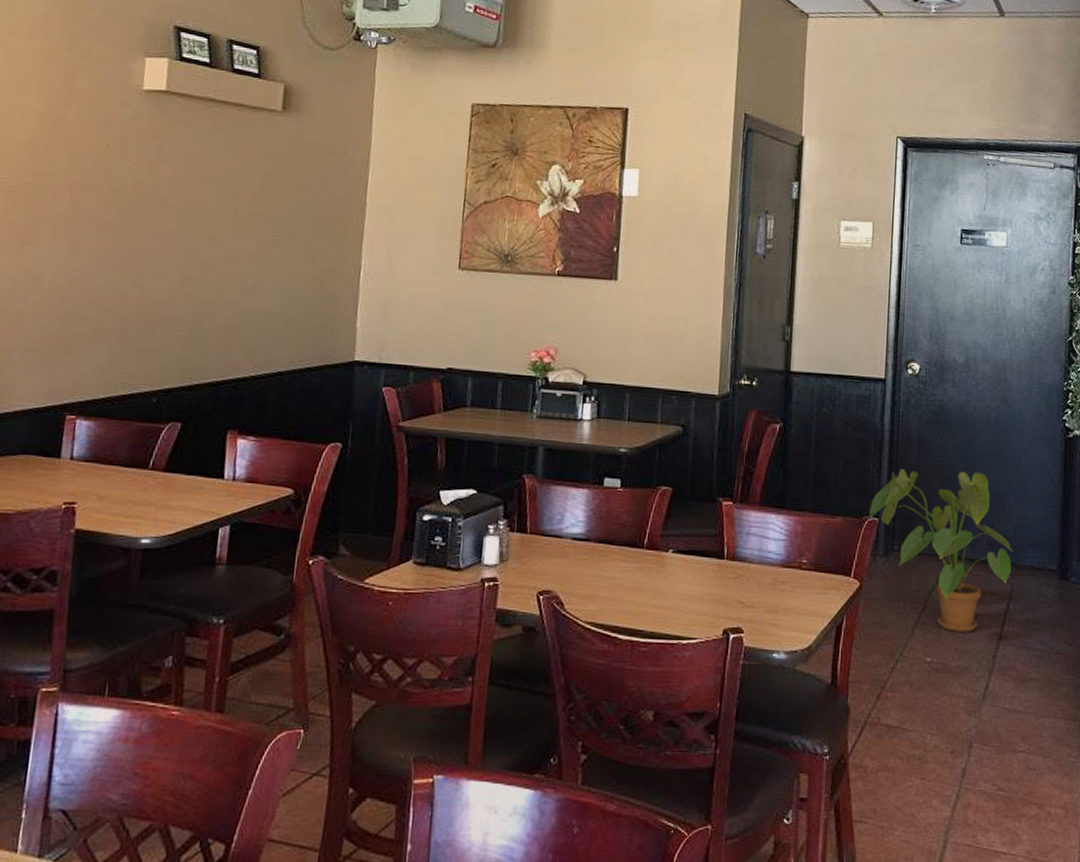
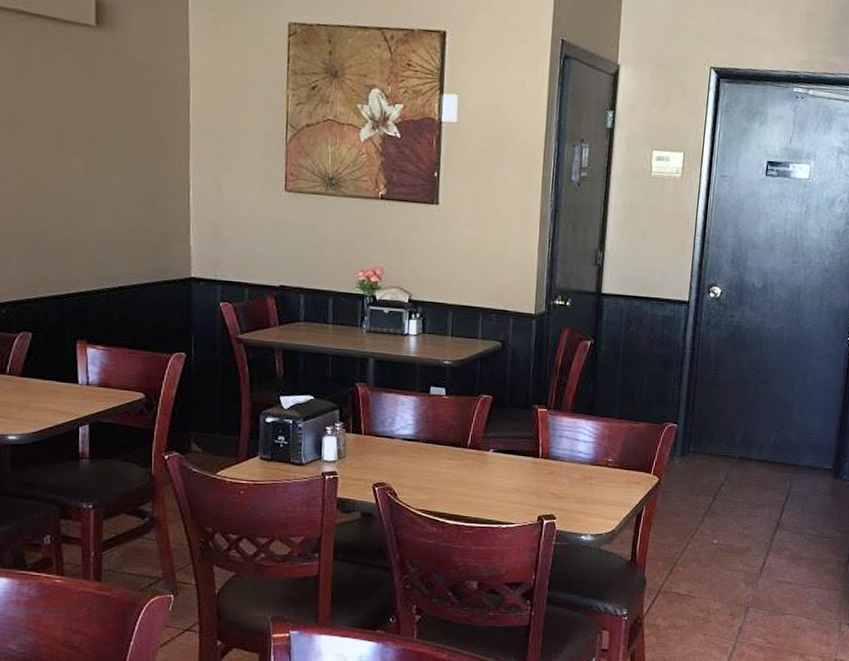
house plant: present [869,469,1014,632] -> none [669,382,795,520]

